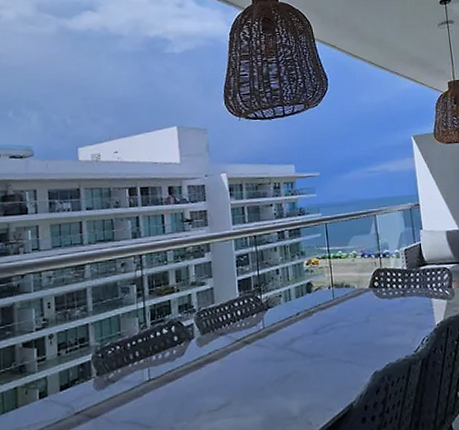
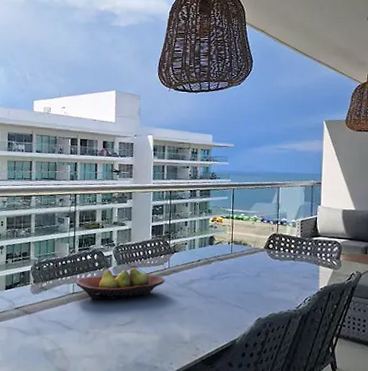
fruit bowl: none [152,335,261,384] -> present [76,267,165,300]

